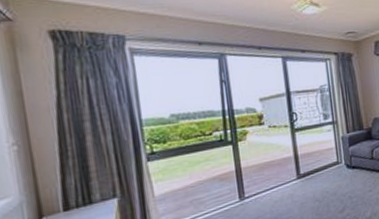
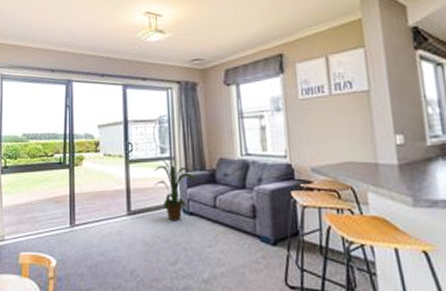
house plant: none [318,123,356,177] -> present [153,158,196,221]

